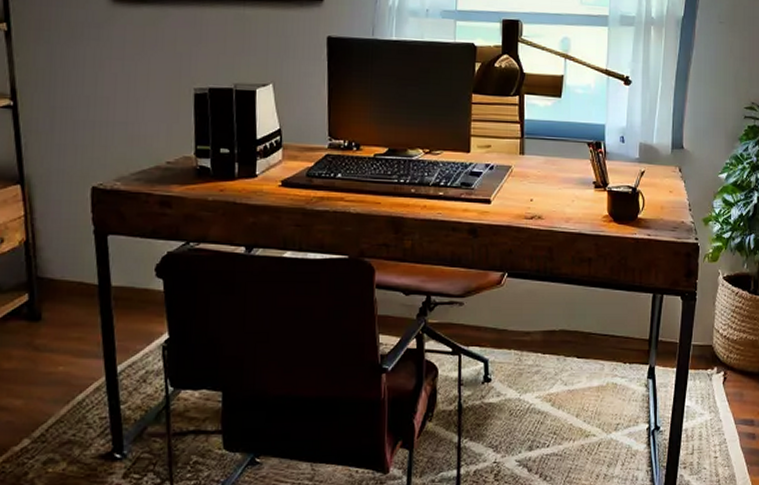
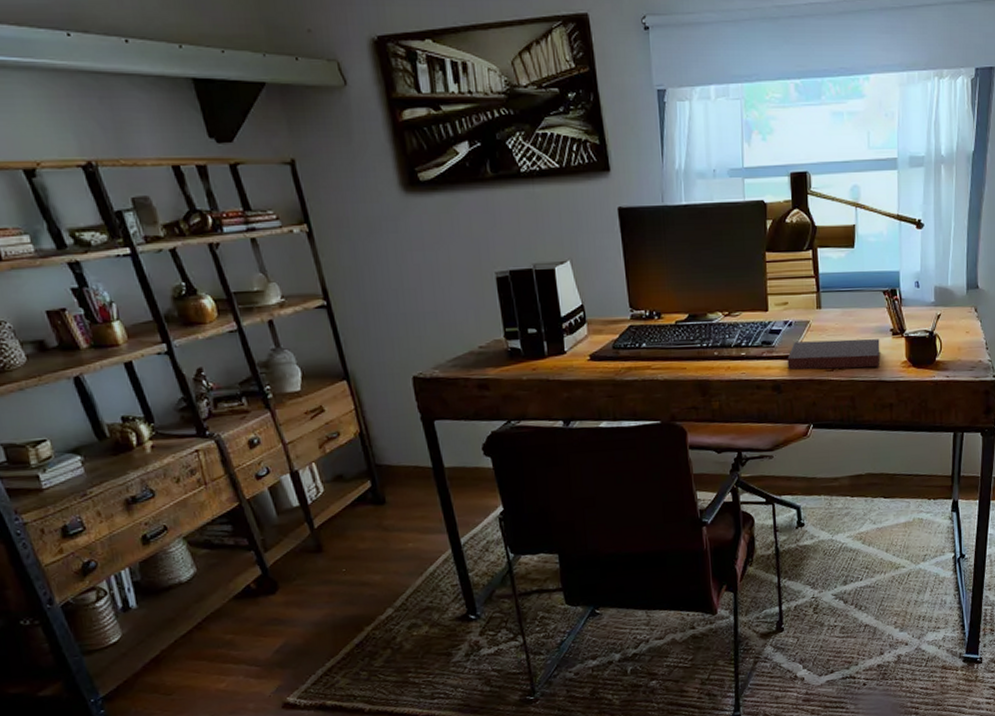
notebook: none [486,186,582,219] -> present [787,338,880,370]

